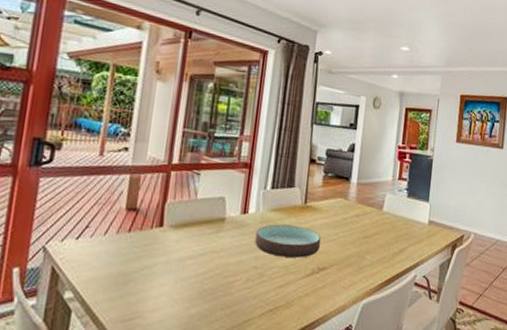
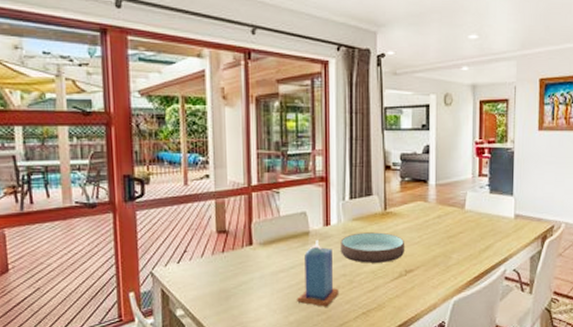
candle: none [201,227,248,301] -> present [297,239,339,307]

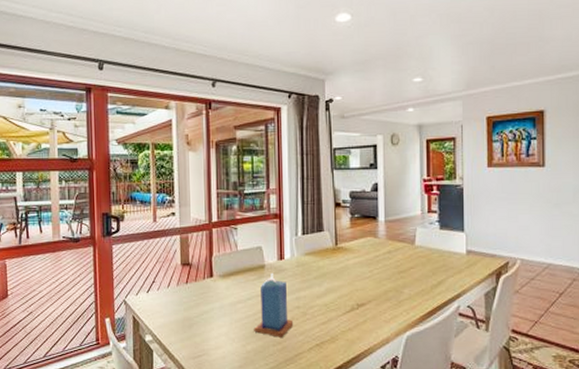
bowl: present [340,232,404,263] -> none [294,266,356,296]

